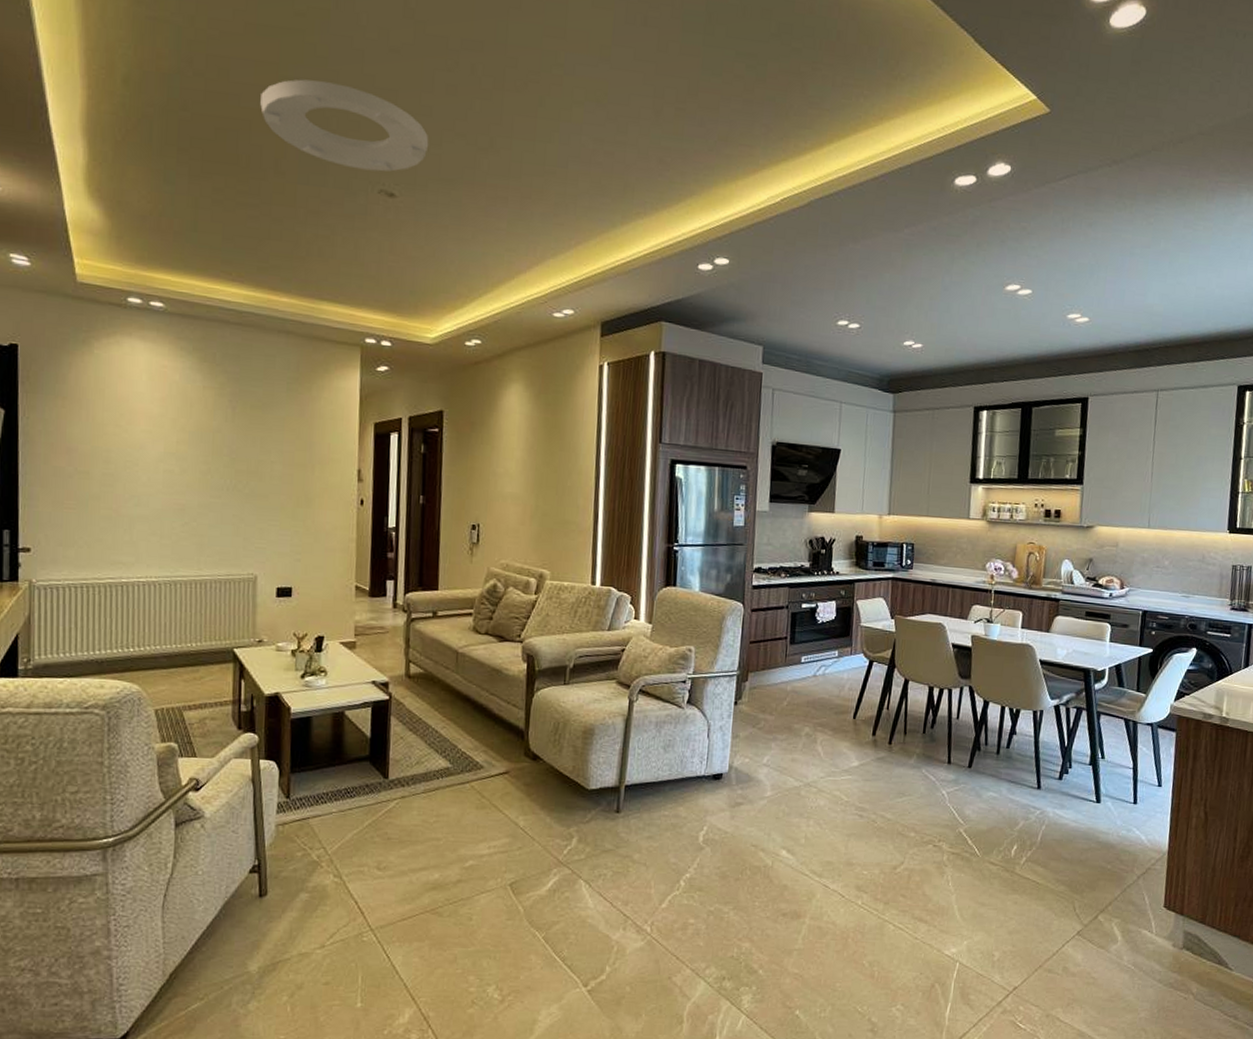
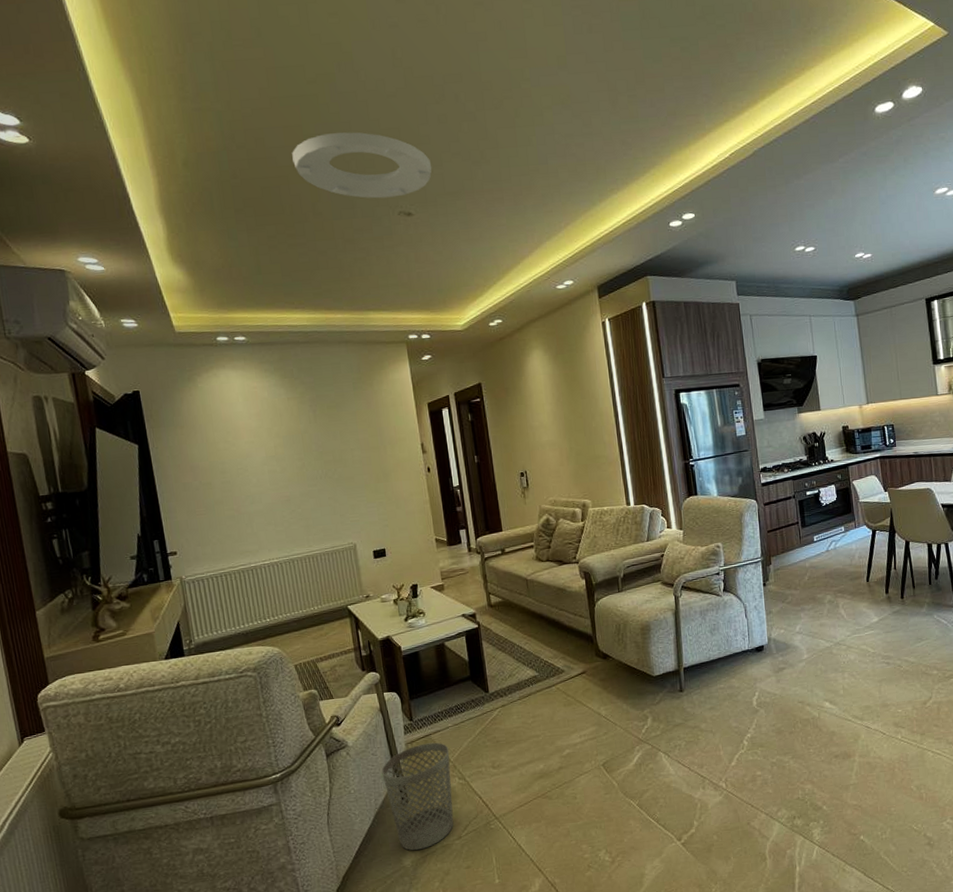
wastebasket: none [240,828,328,955] -> present [381,742,454,851]

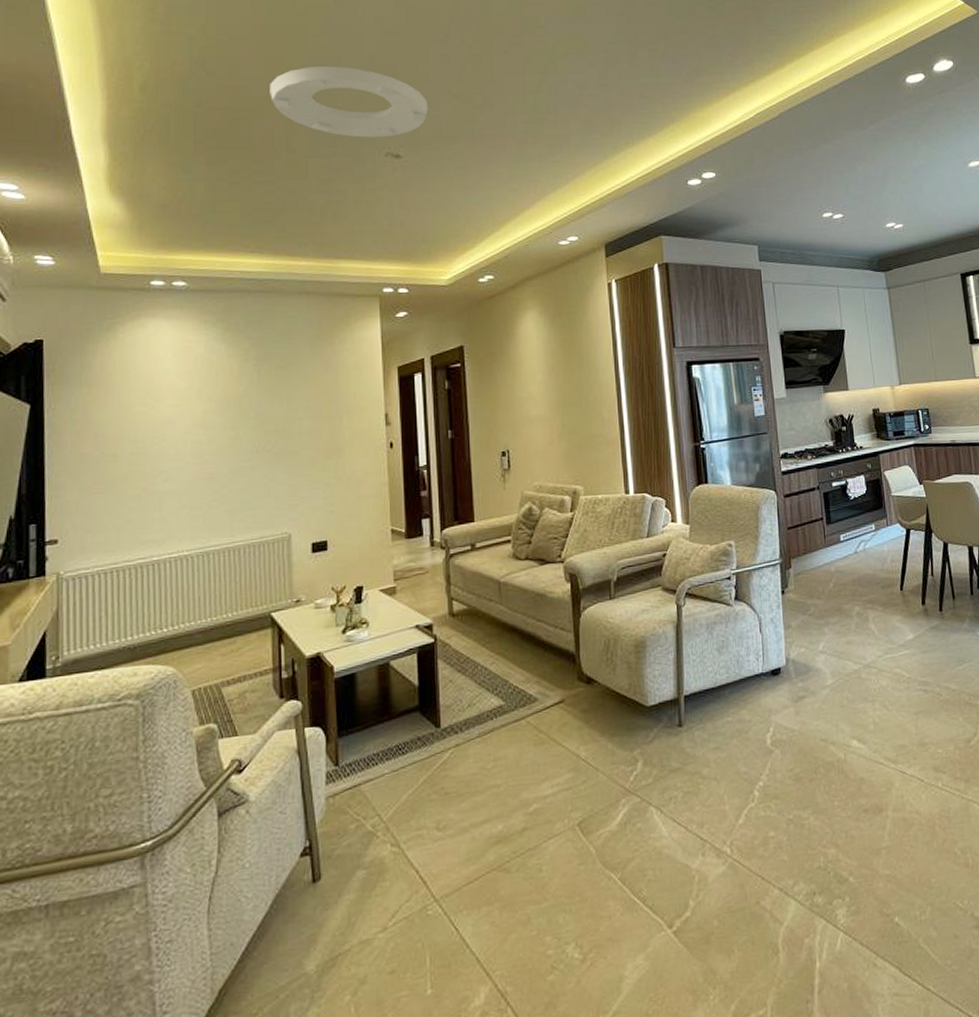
wastebasket: present [381,742,454,851] -> none [290,795,382,949]

